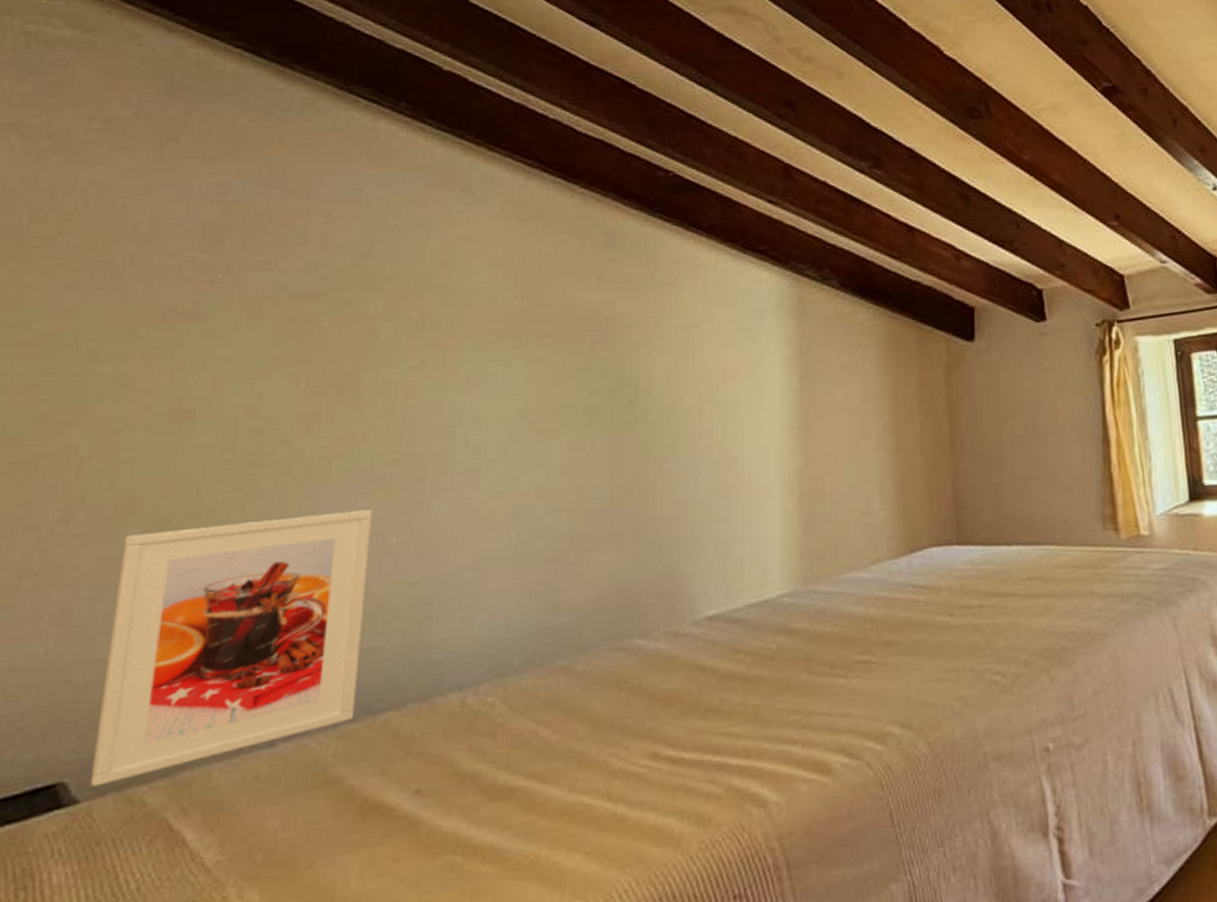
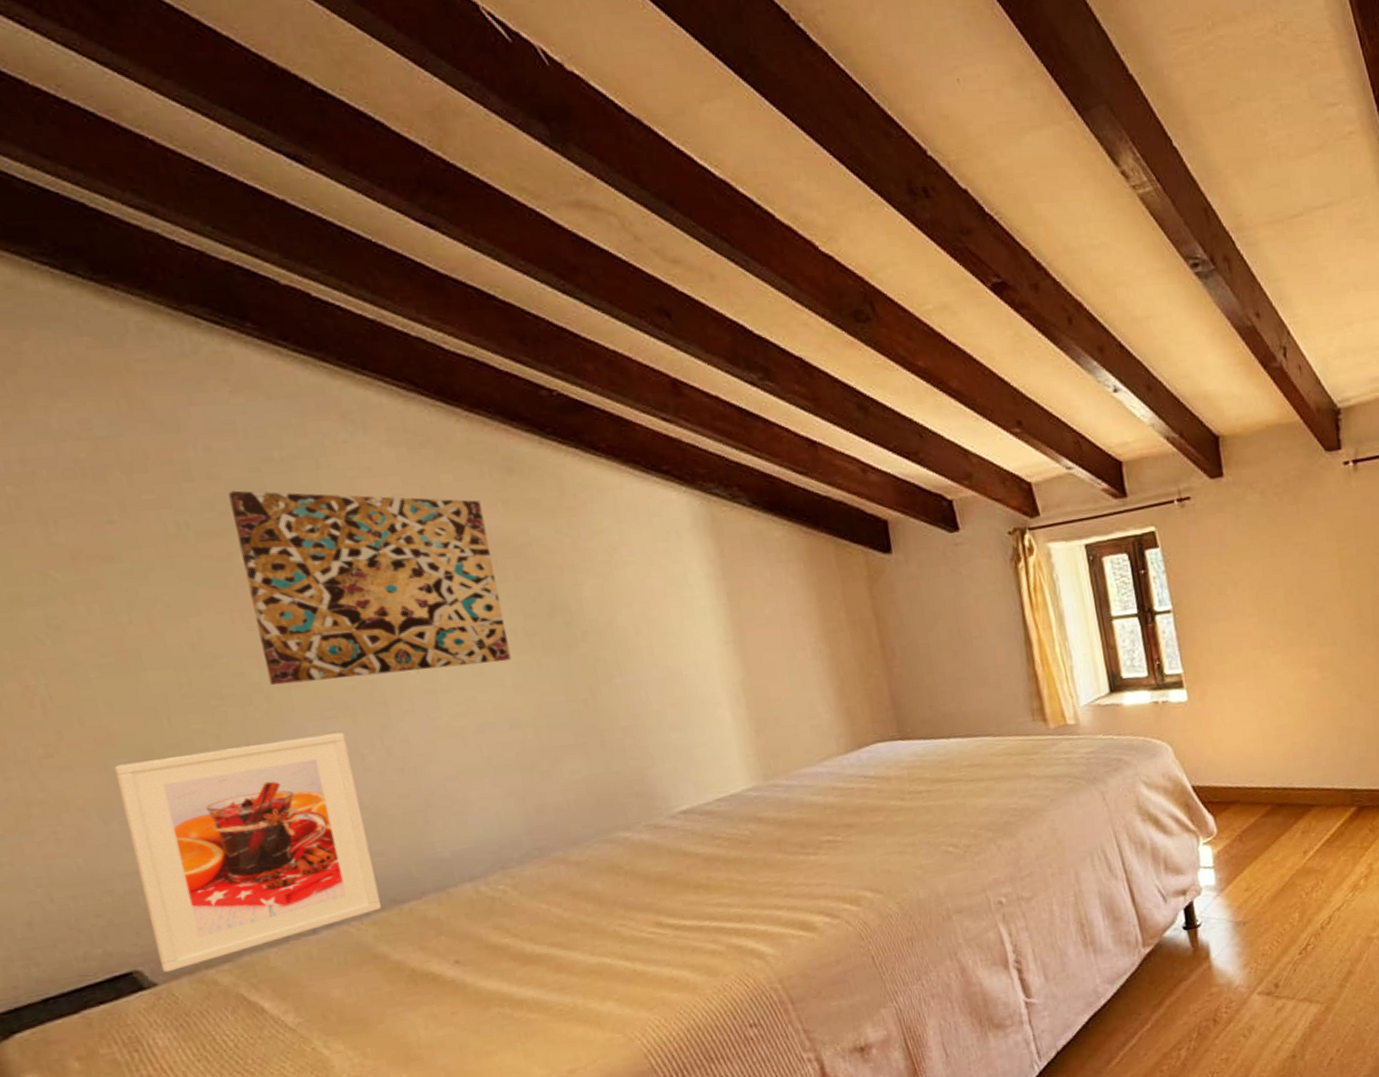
wall art: none [314,255,574,455] -> present [228,490,512,686]

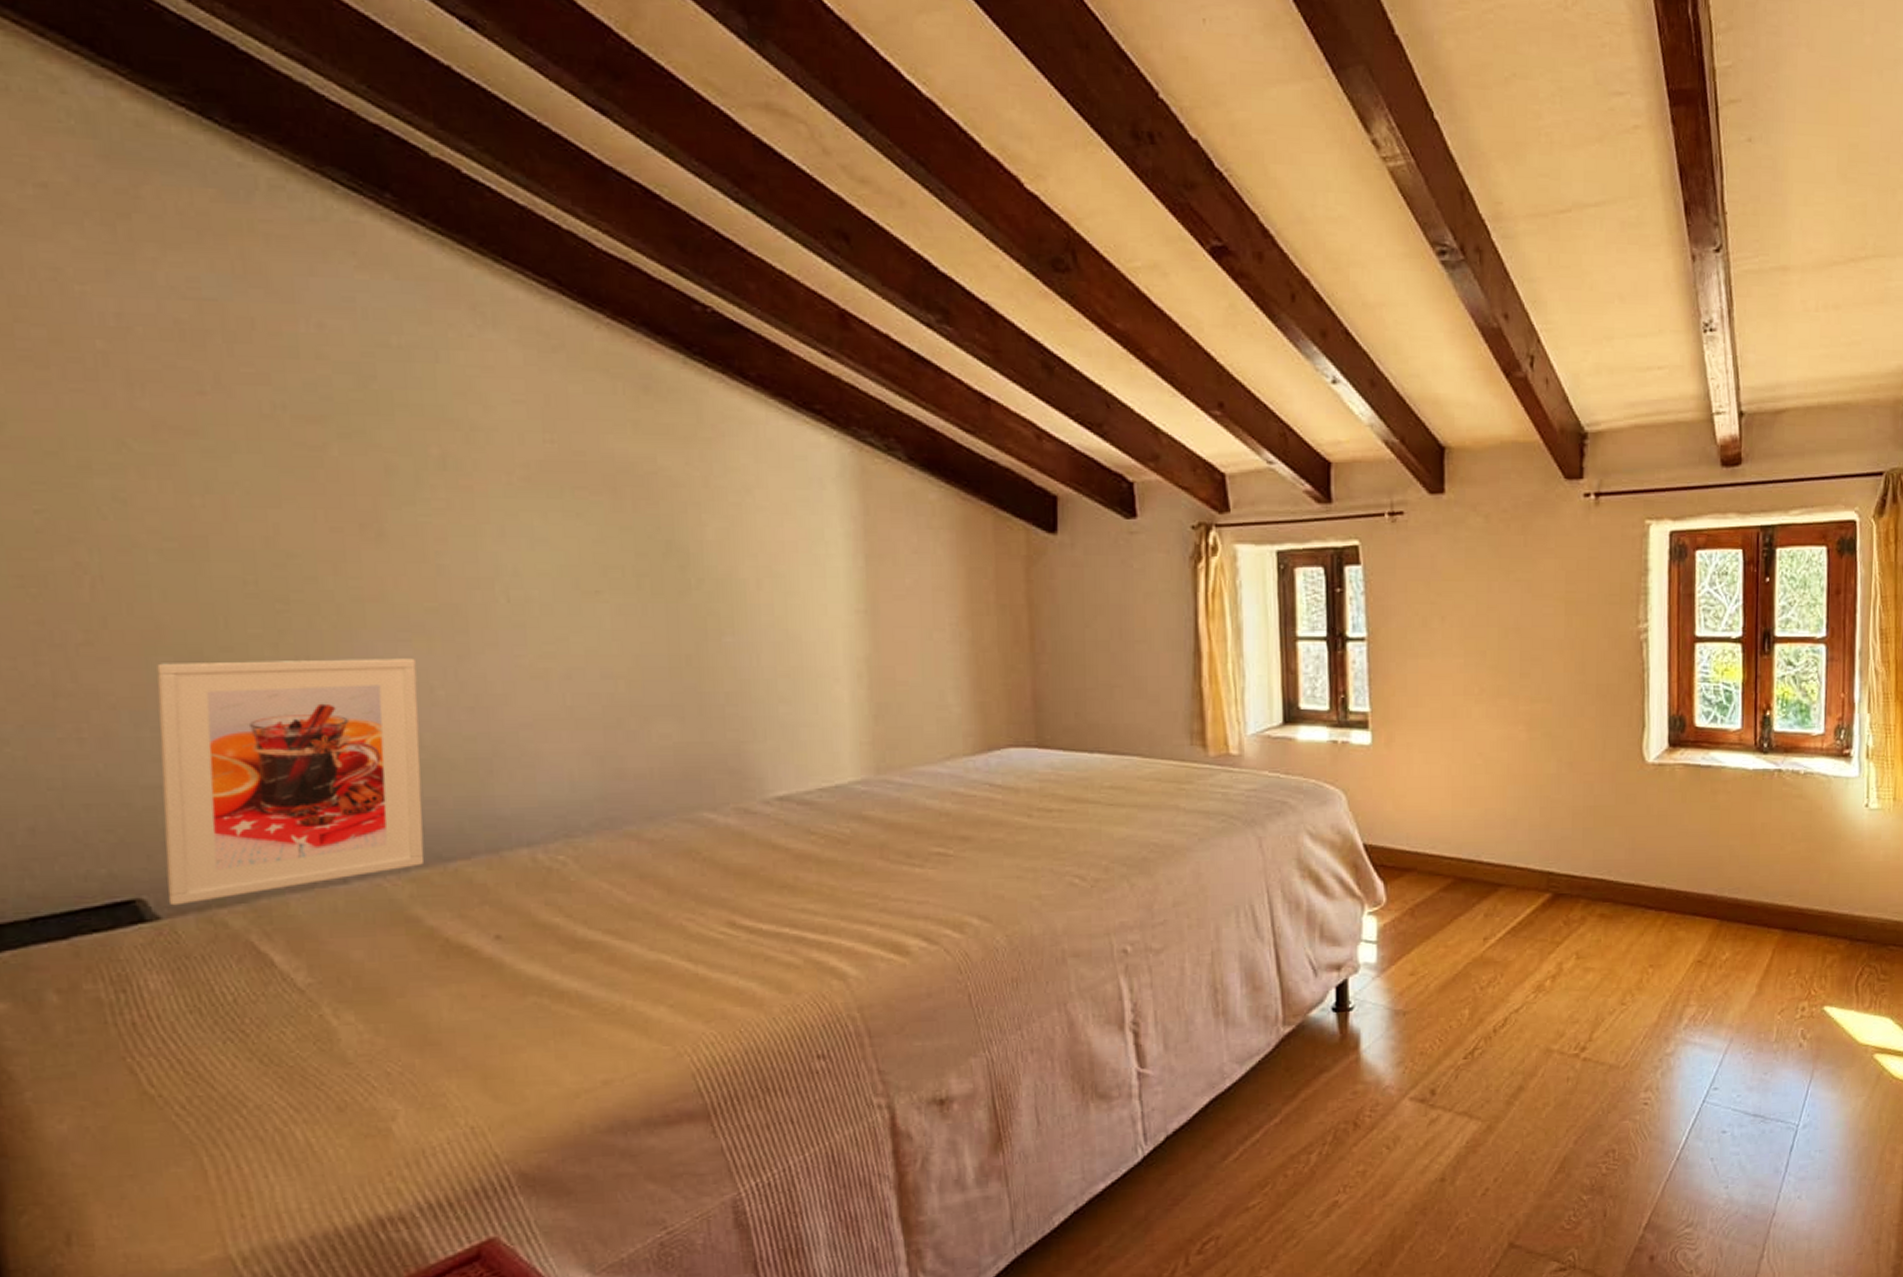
wall art: present [228,490,512,686] -> none [334,374,614,602]

